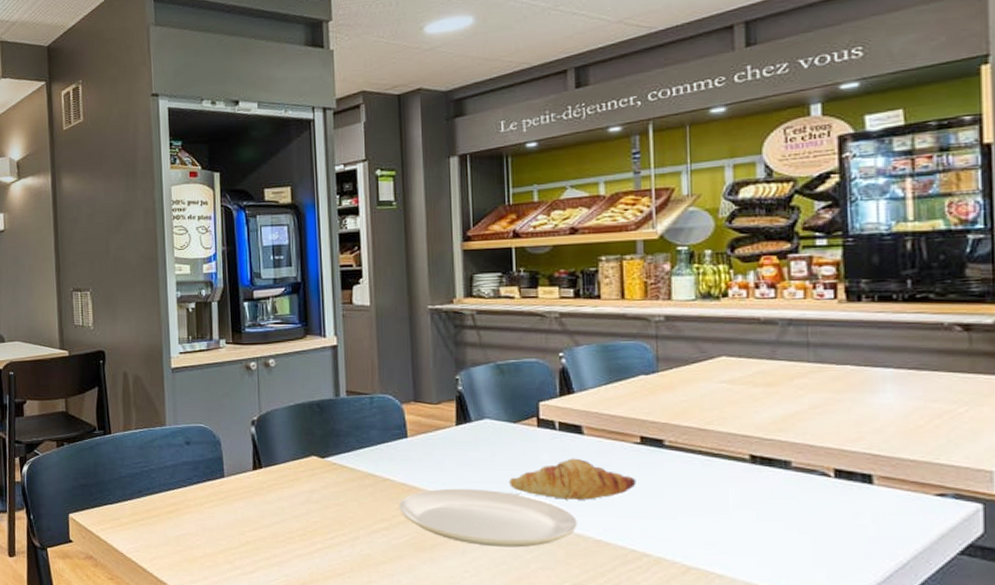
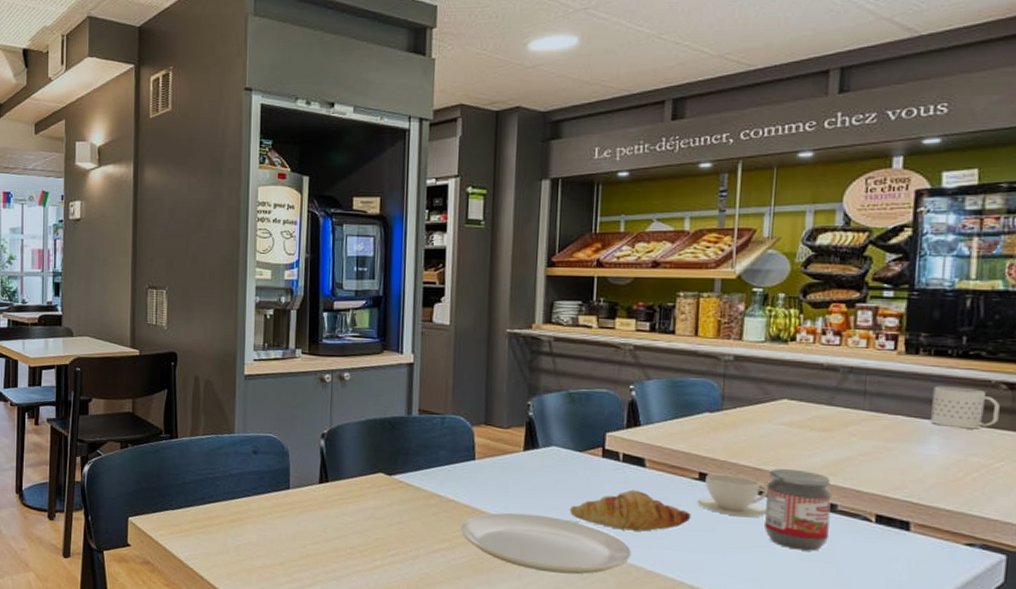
teacup: none [641,436,717,480] -> present [696,473,768,518]
jam: none [713,427,787,511] -> present [763,468,832,551]
mug: none [882,331,956,375] -> present [931,386,1000,429]

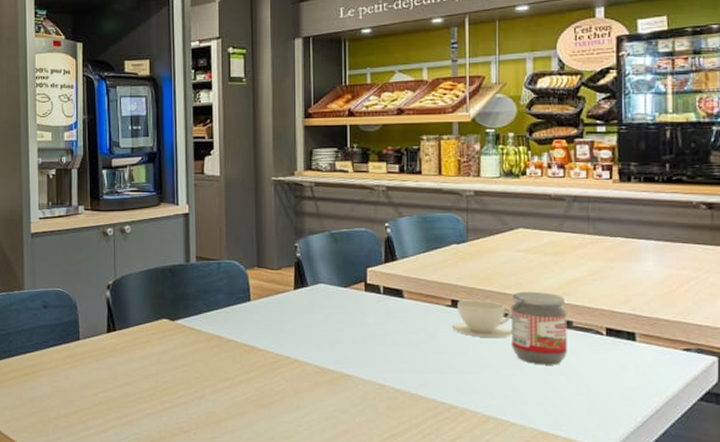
plate: present [461,512,631,574] -> none [242,348,396,402]
croissant: present [569,489,691,532] -> none [338,319,447,358]
mug: present [931,386,1000,429] -> none [645,209,701,246]

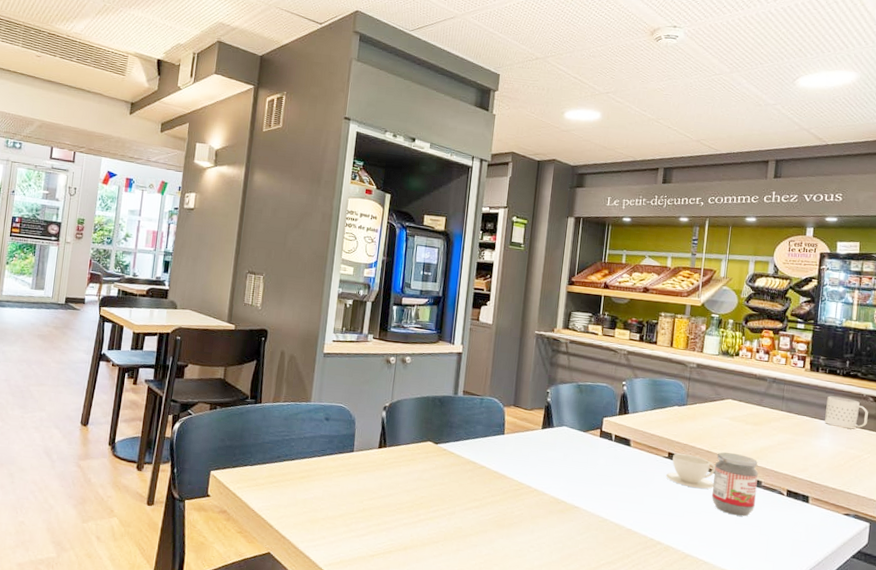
mug: none [645,209,701,246] -> present [825,396,868,429]

